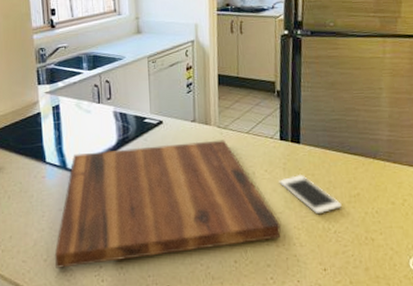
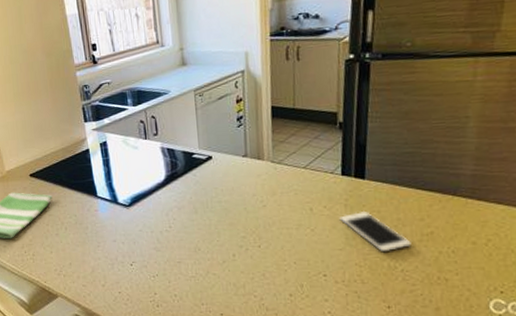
cutting board: present [54,140,281,268] -> none [111,175,341,293]

